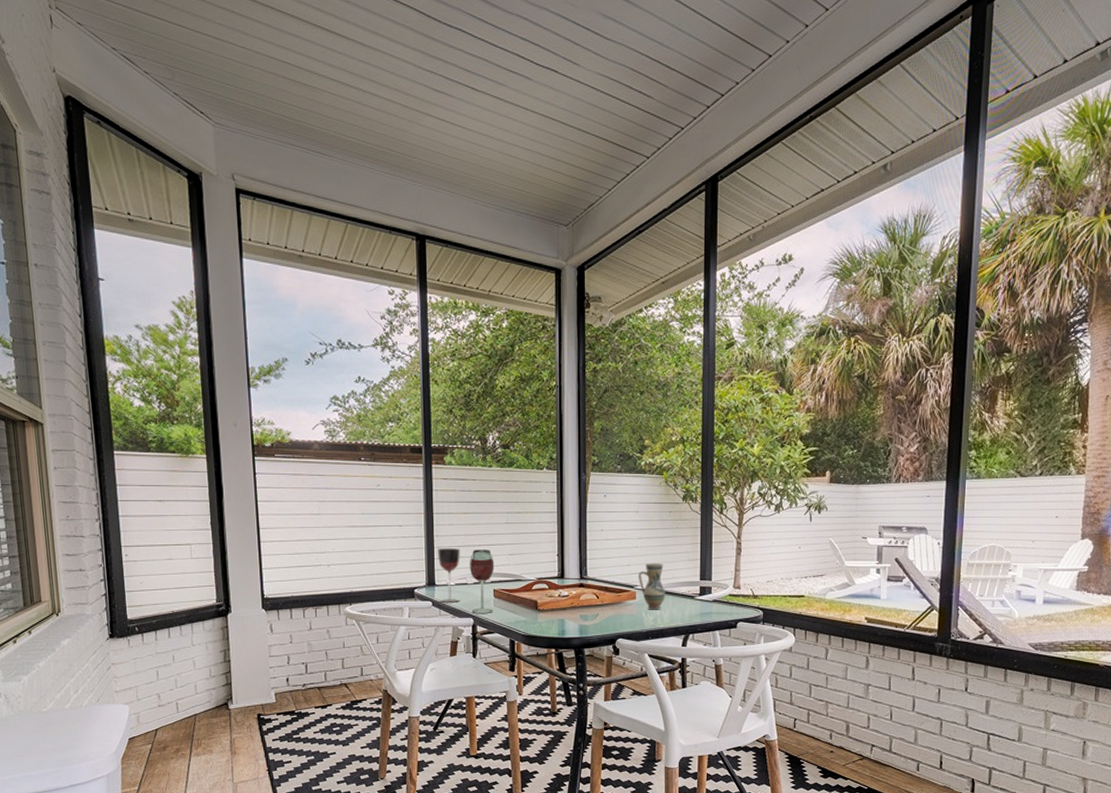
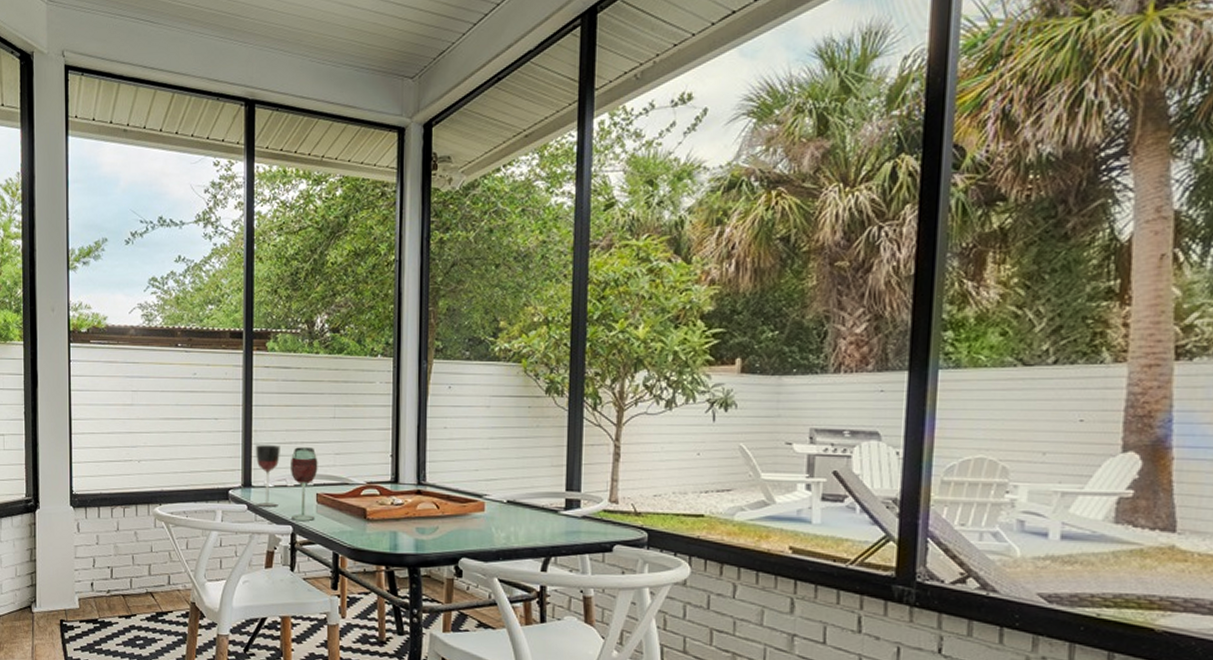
pitcher: present [639,563,666,609] -> none [488,469,522,524]

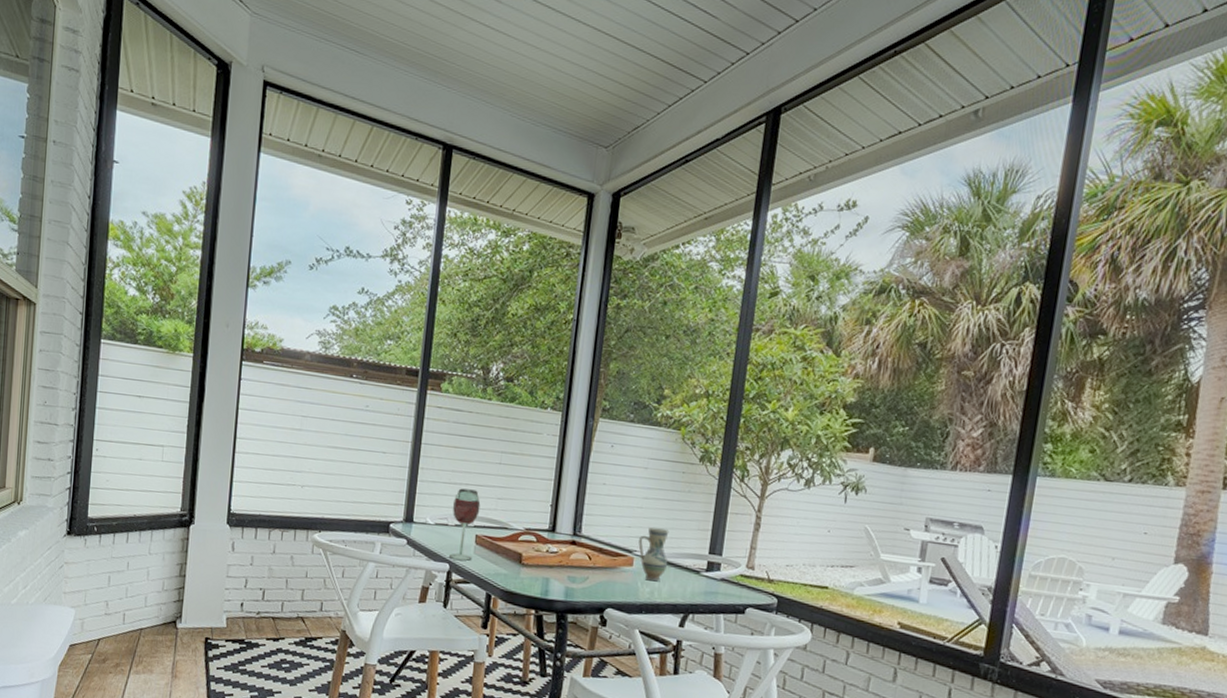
wineglass: present [256,445,280,507] -> none [415,482,445,544]
pitcher: none [488,469,522,524] -> present [638,527,669,581]

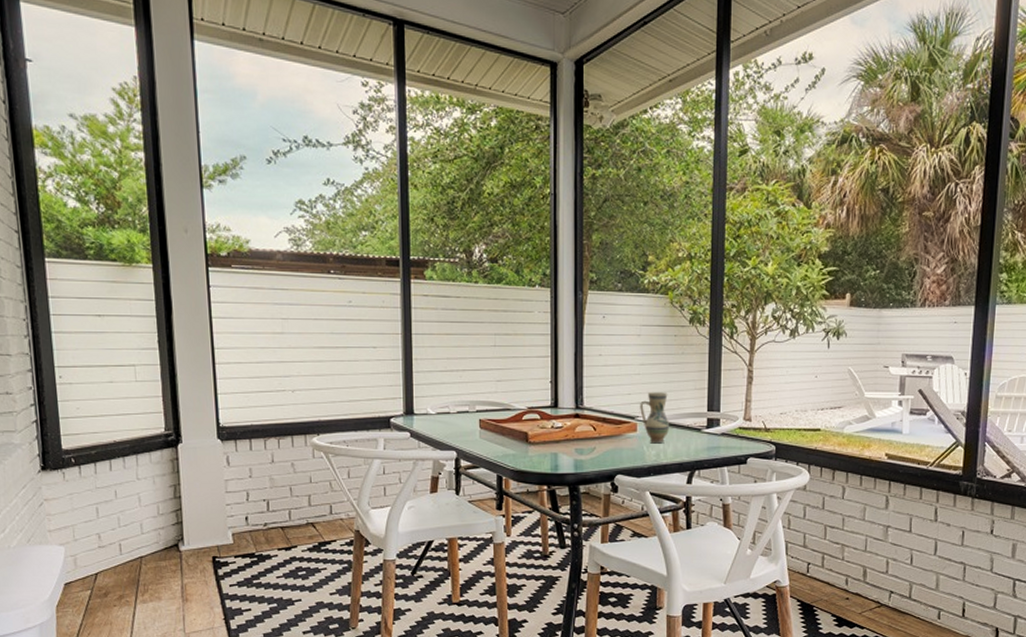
wineglass: present [449,488,481,561] -> none [452,375,480,446]

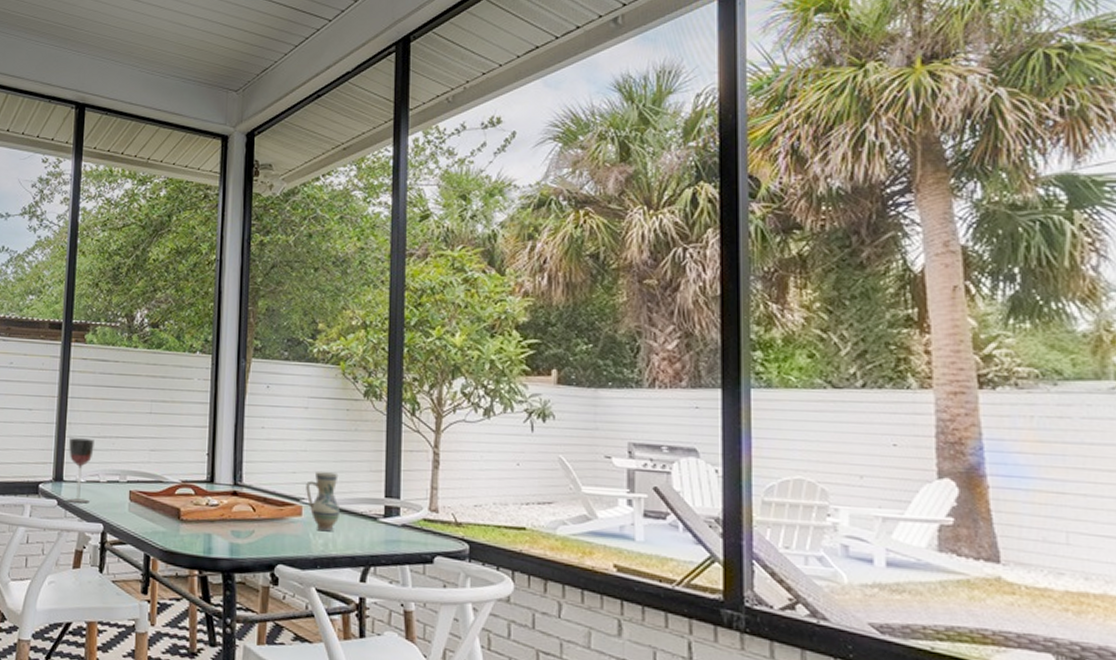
wineglass: none [417,373,442,434] -> present [66,438,94,504]

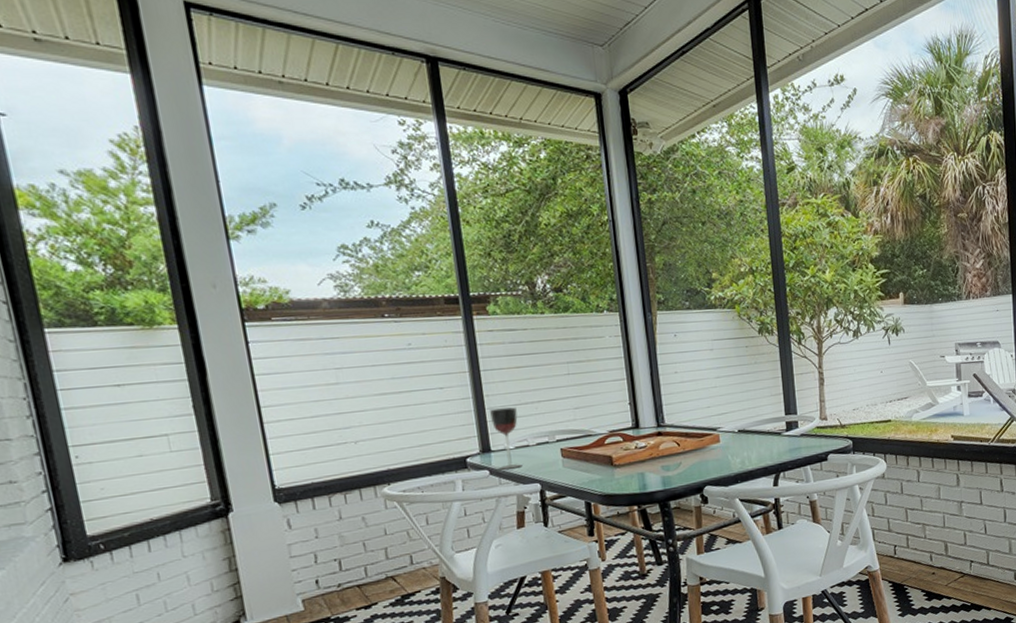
pitcher: present [306,472,341,531] -> none [720,402,752,451]

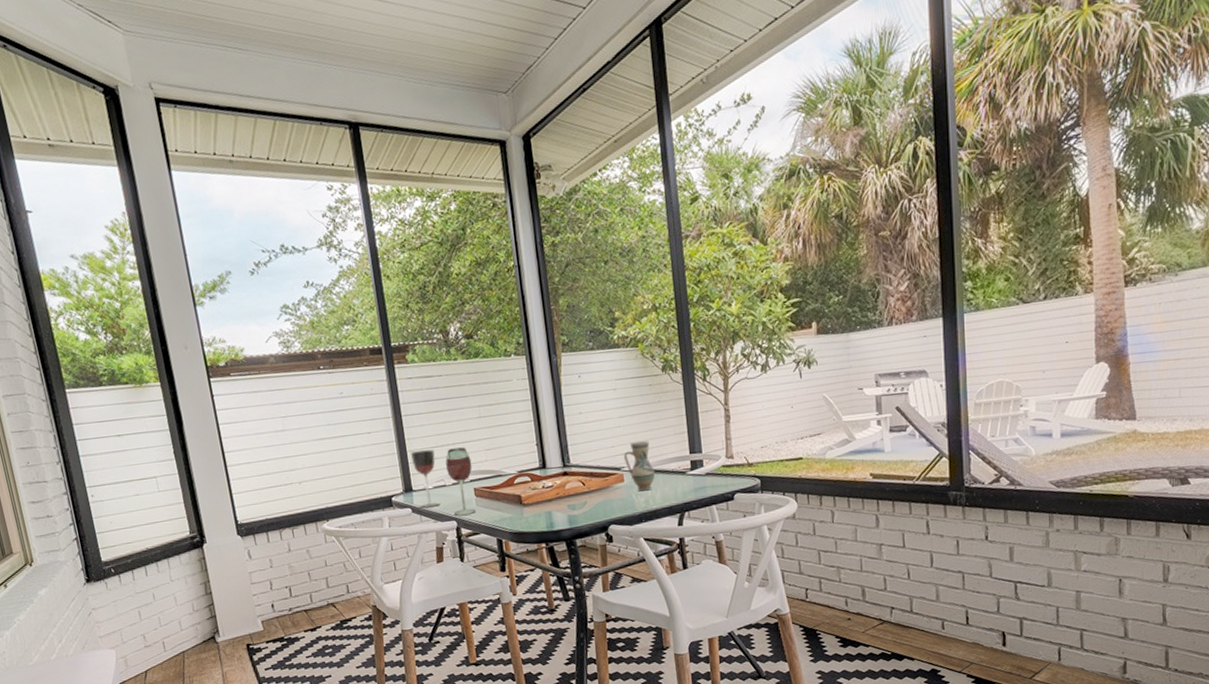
wineglass: none [528,405,562,478] -> present [445,447,476,516]
pitcher: none [720,402,752,451] -> present [624,441,656,491]

